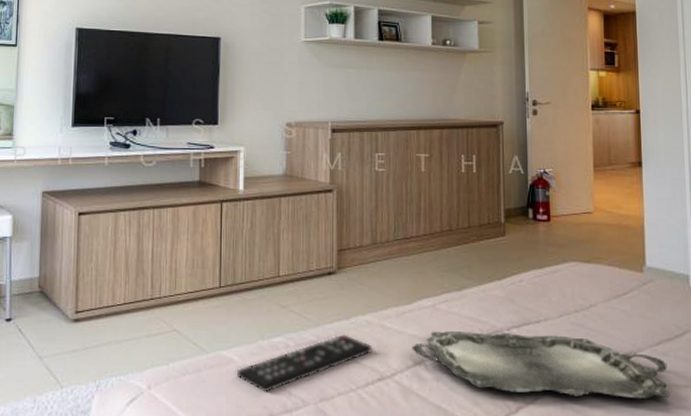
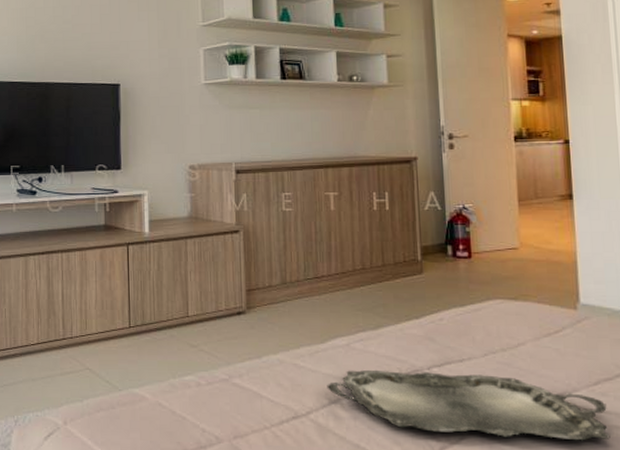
remote control: present [236,334,373,393] -> none [149,373,286,429]

